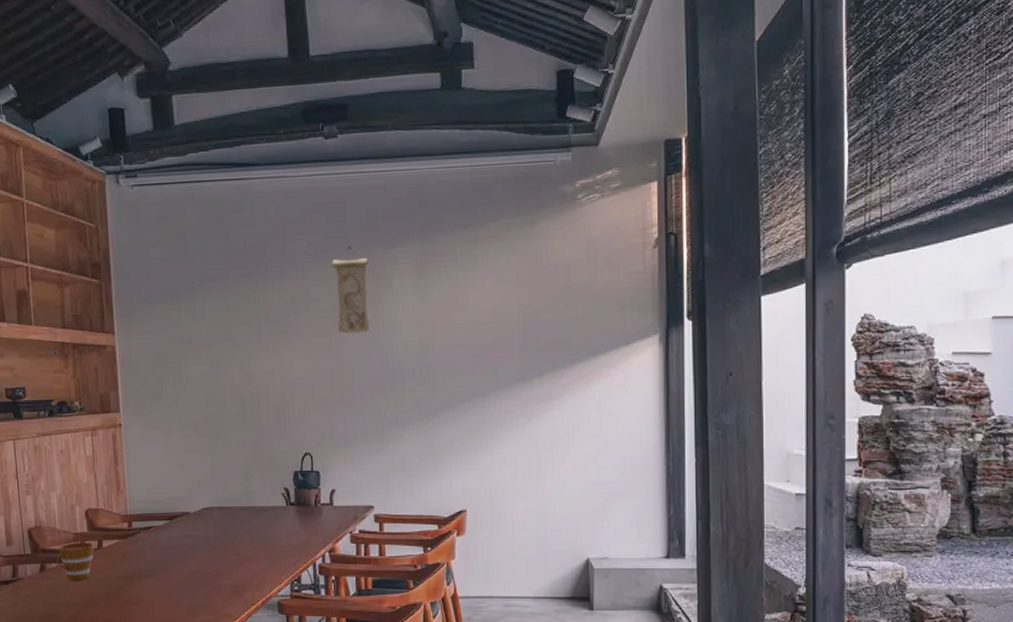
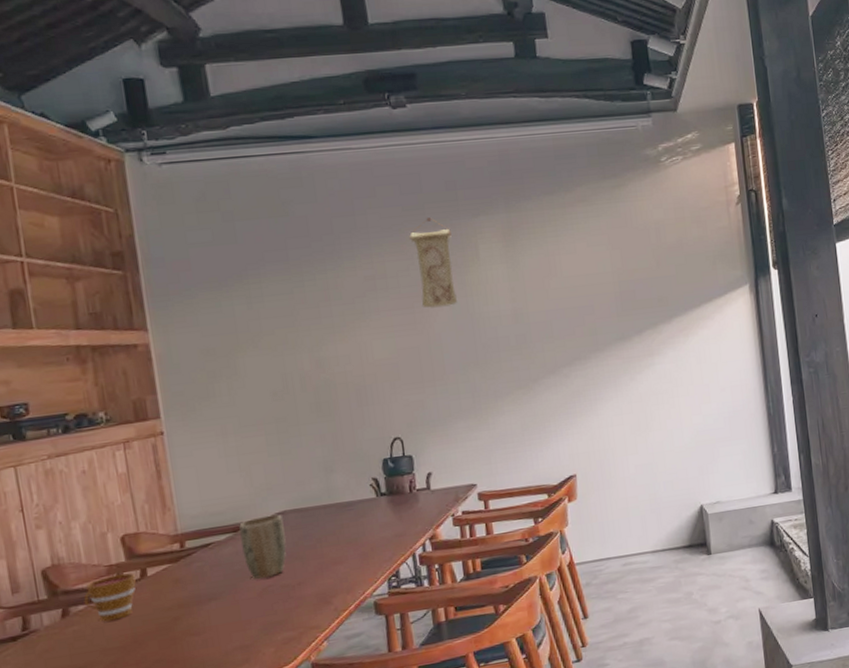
plant pot: none [174,509,211,564] -> present [239,514,287,579]

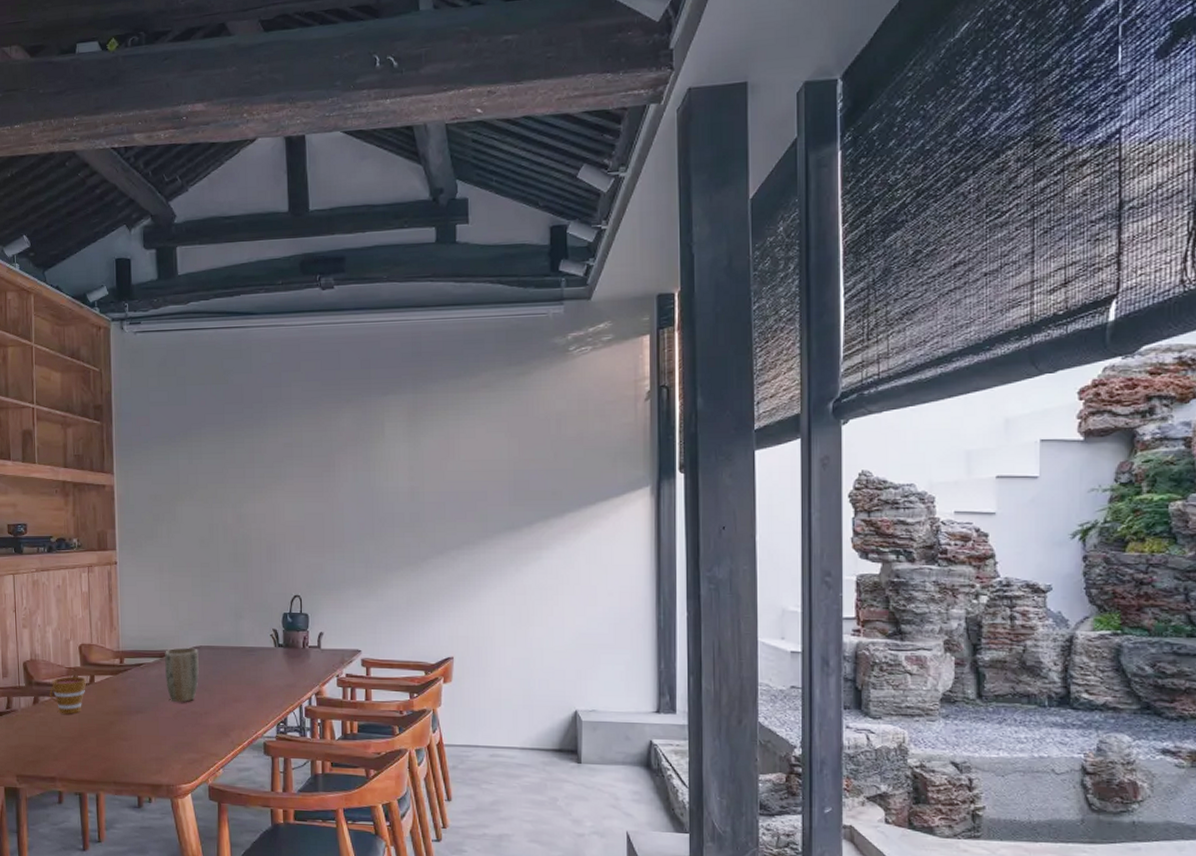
wall scroll: present [409,217,457,308] -> none [325,393,362,479]

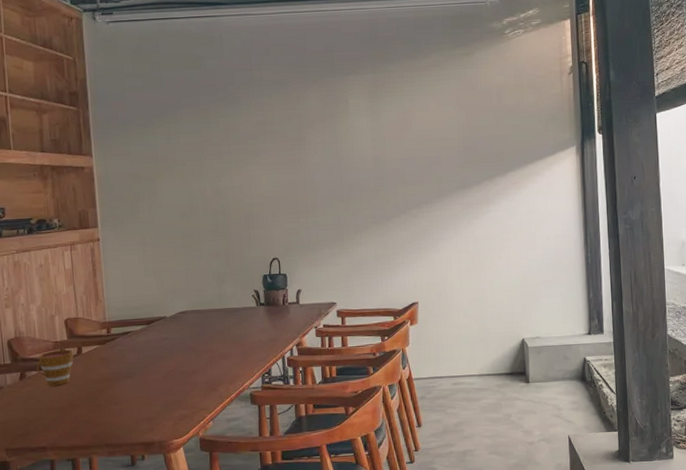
plant pot: present [165,647,200,702] -> none [151,313,186,364]

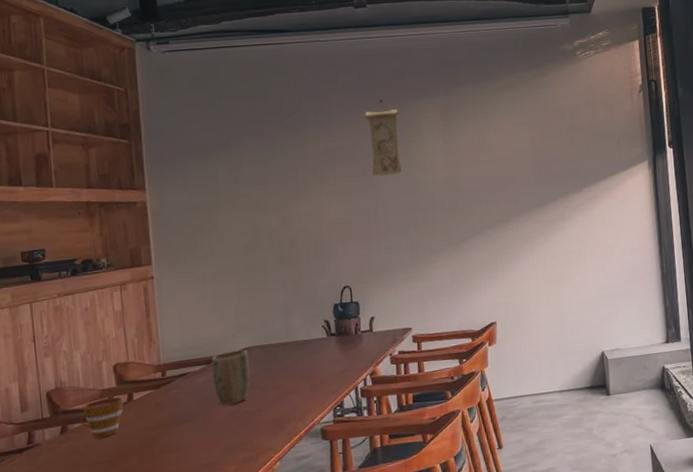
plant pot: none [151,313,186,364] -> present [212,349,251,405]
wall scroll: none [294,74,329,151] -> present [364,99,402,176]

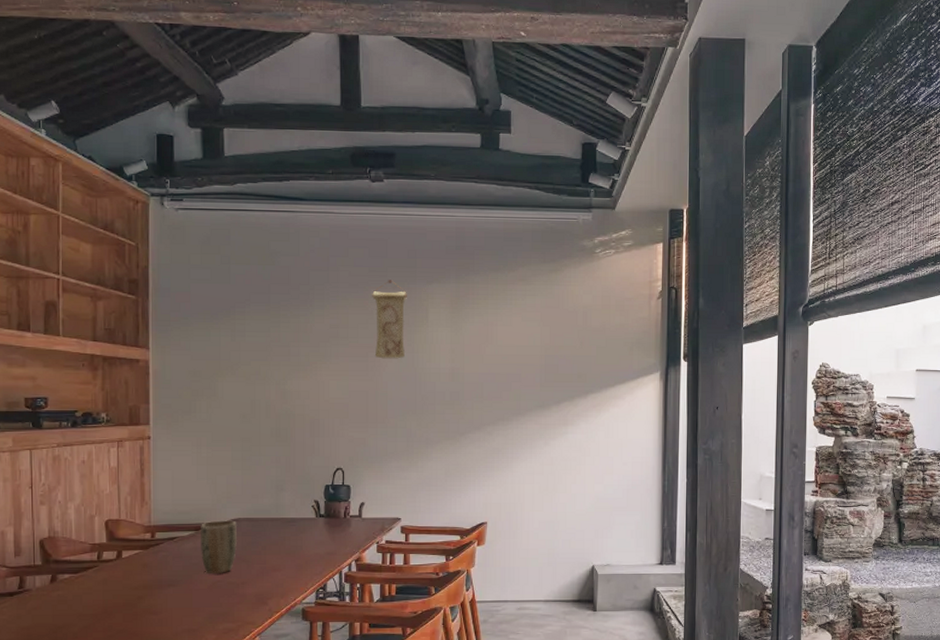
cup: present [79,397,123,439] -> none [69,553,112,591]

